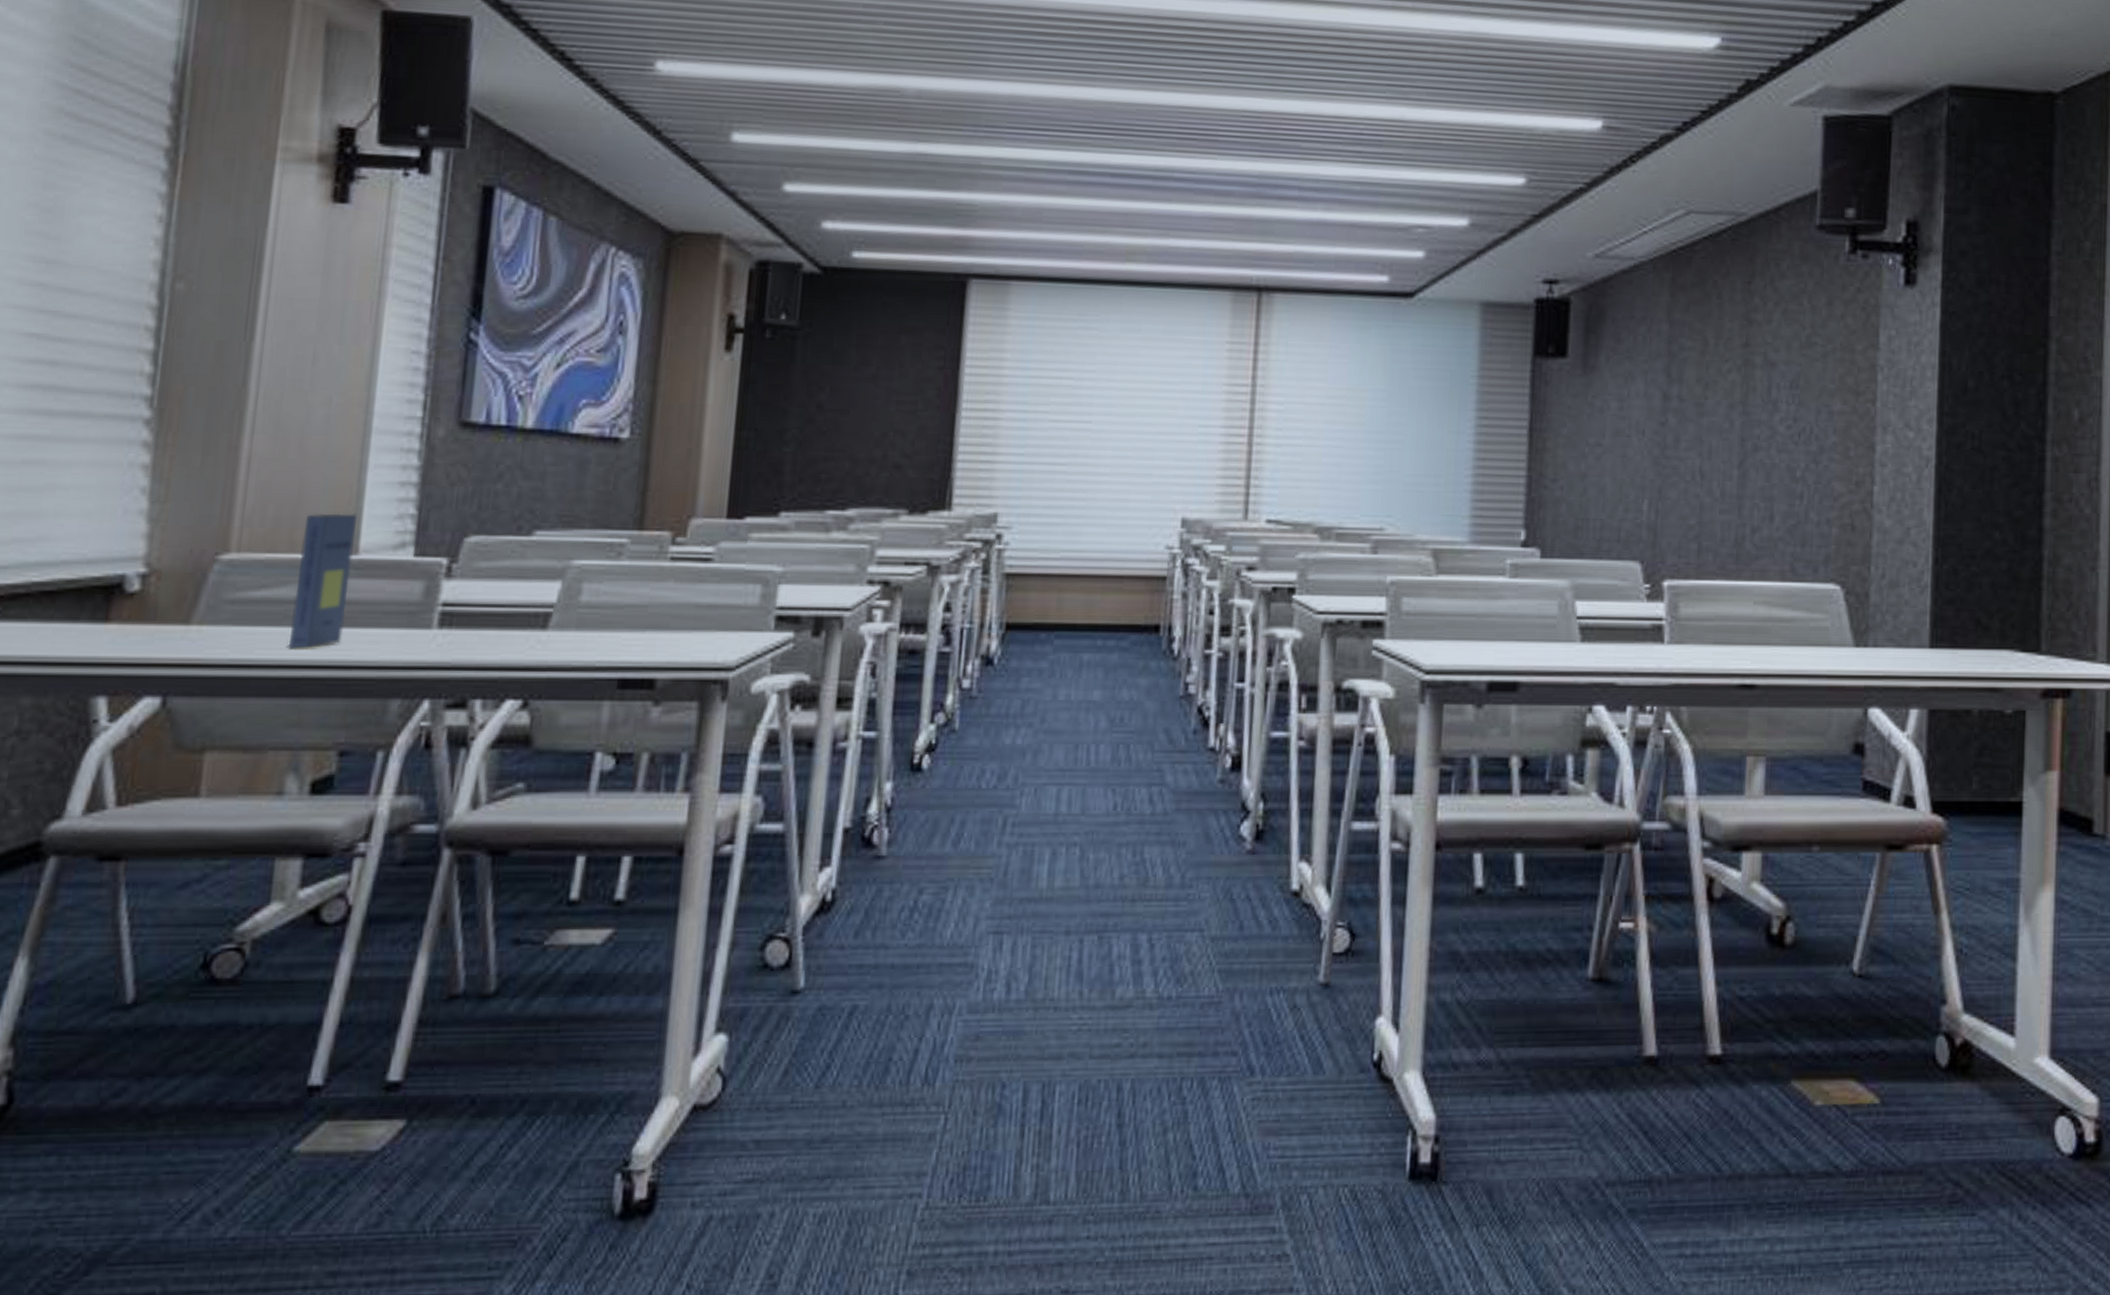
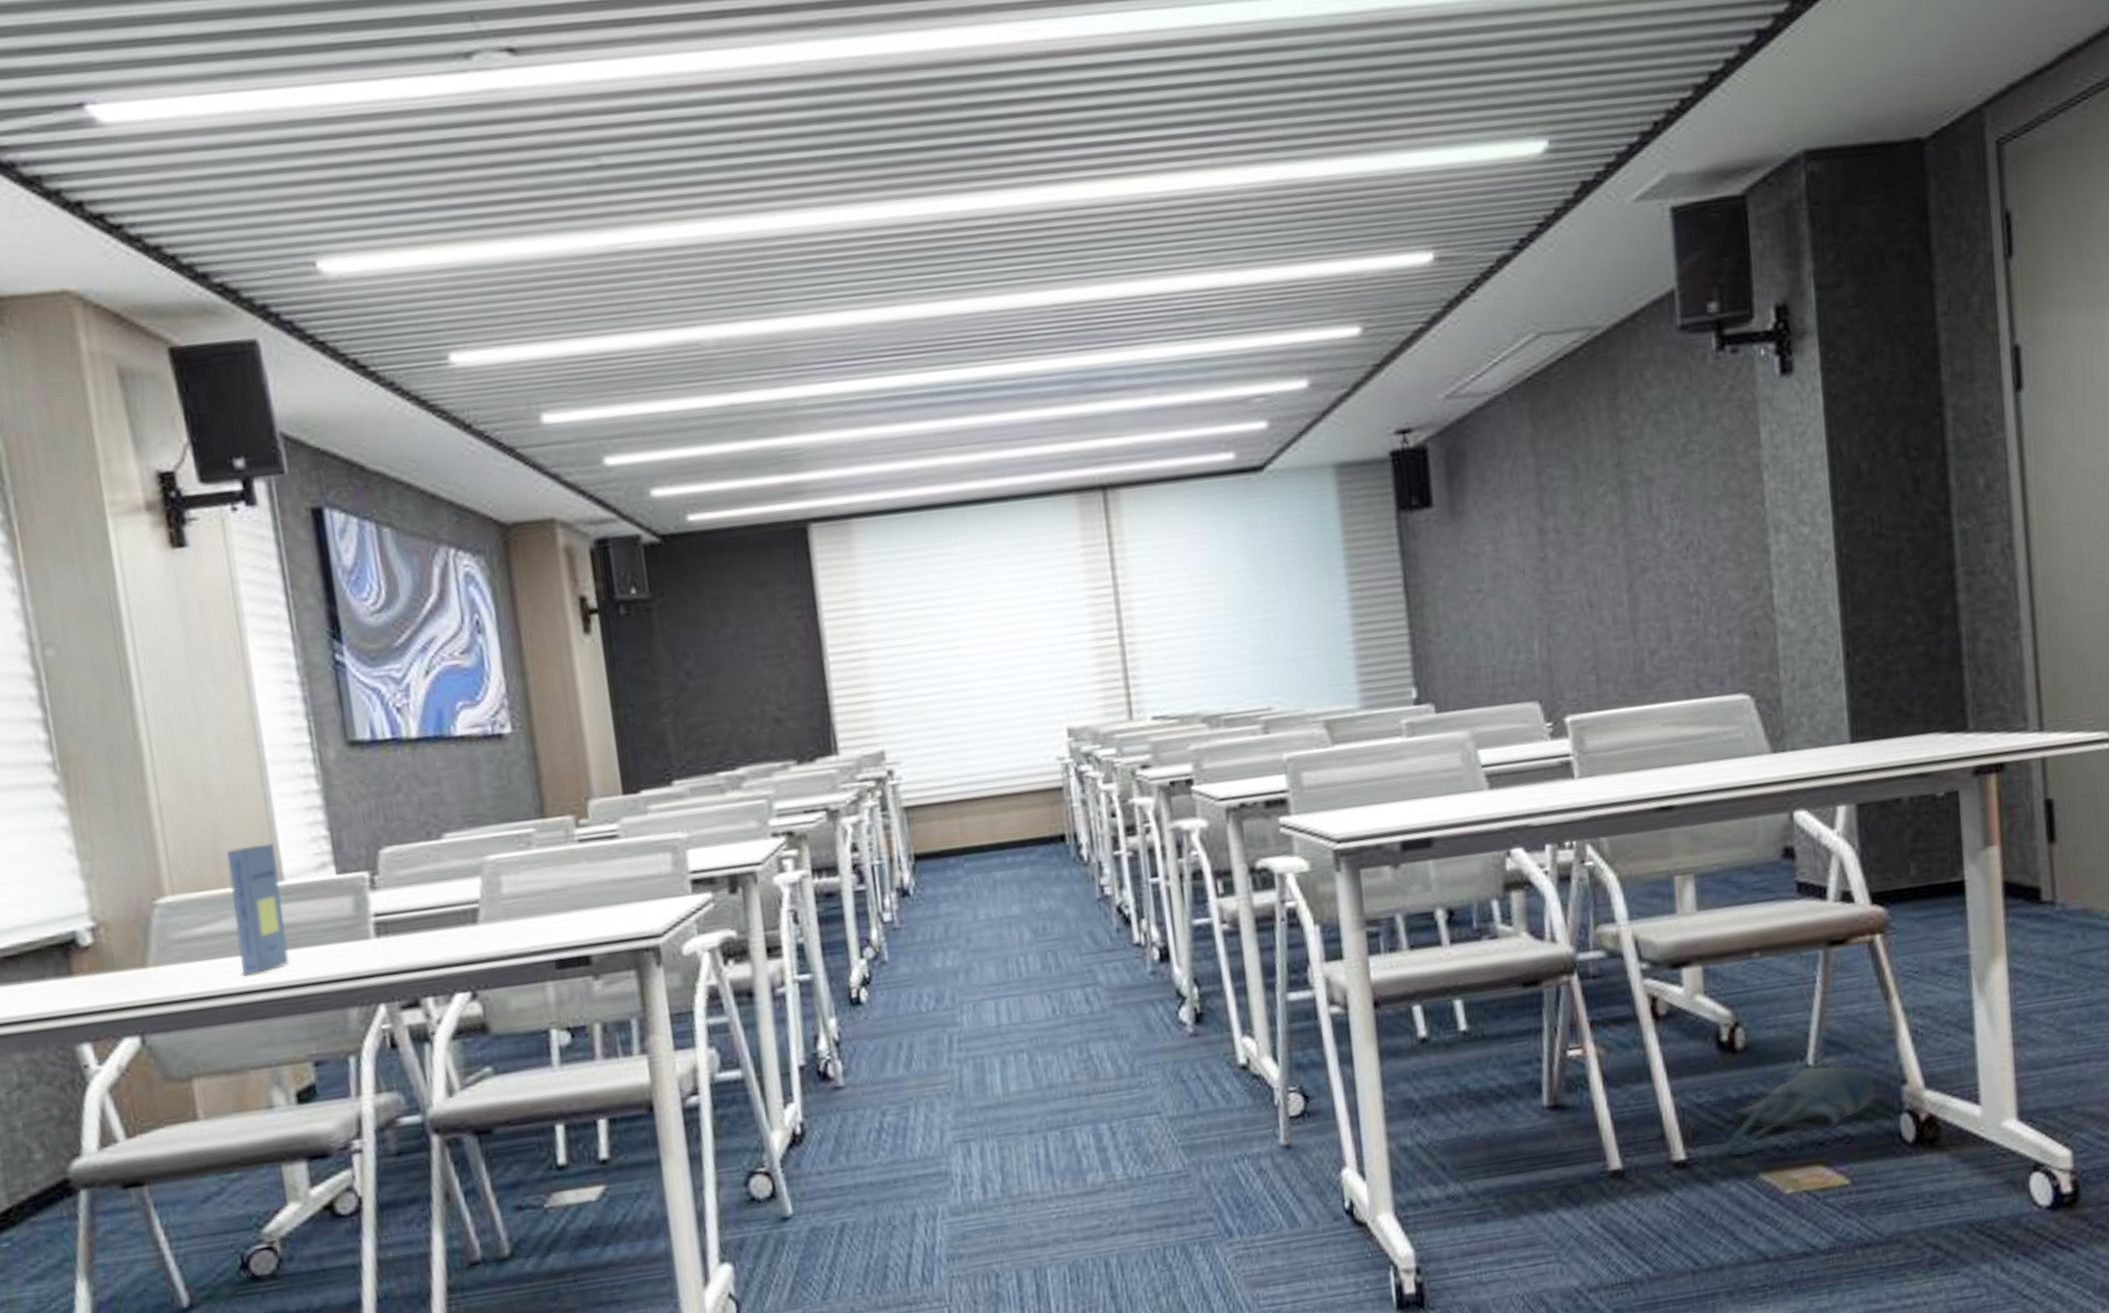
tote bag: none [1763,972,1916,1060] -> present [1727,1064,1877,1157]

